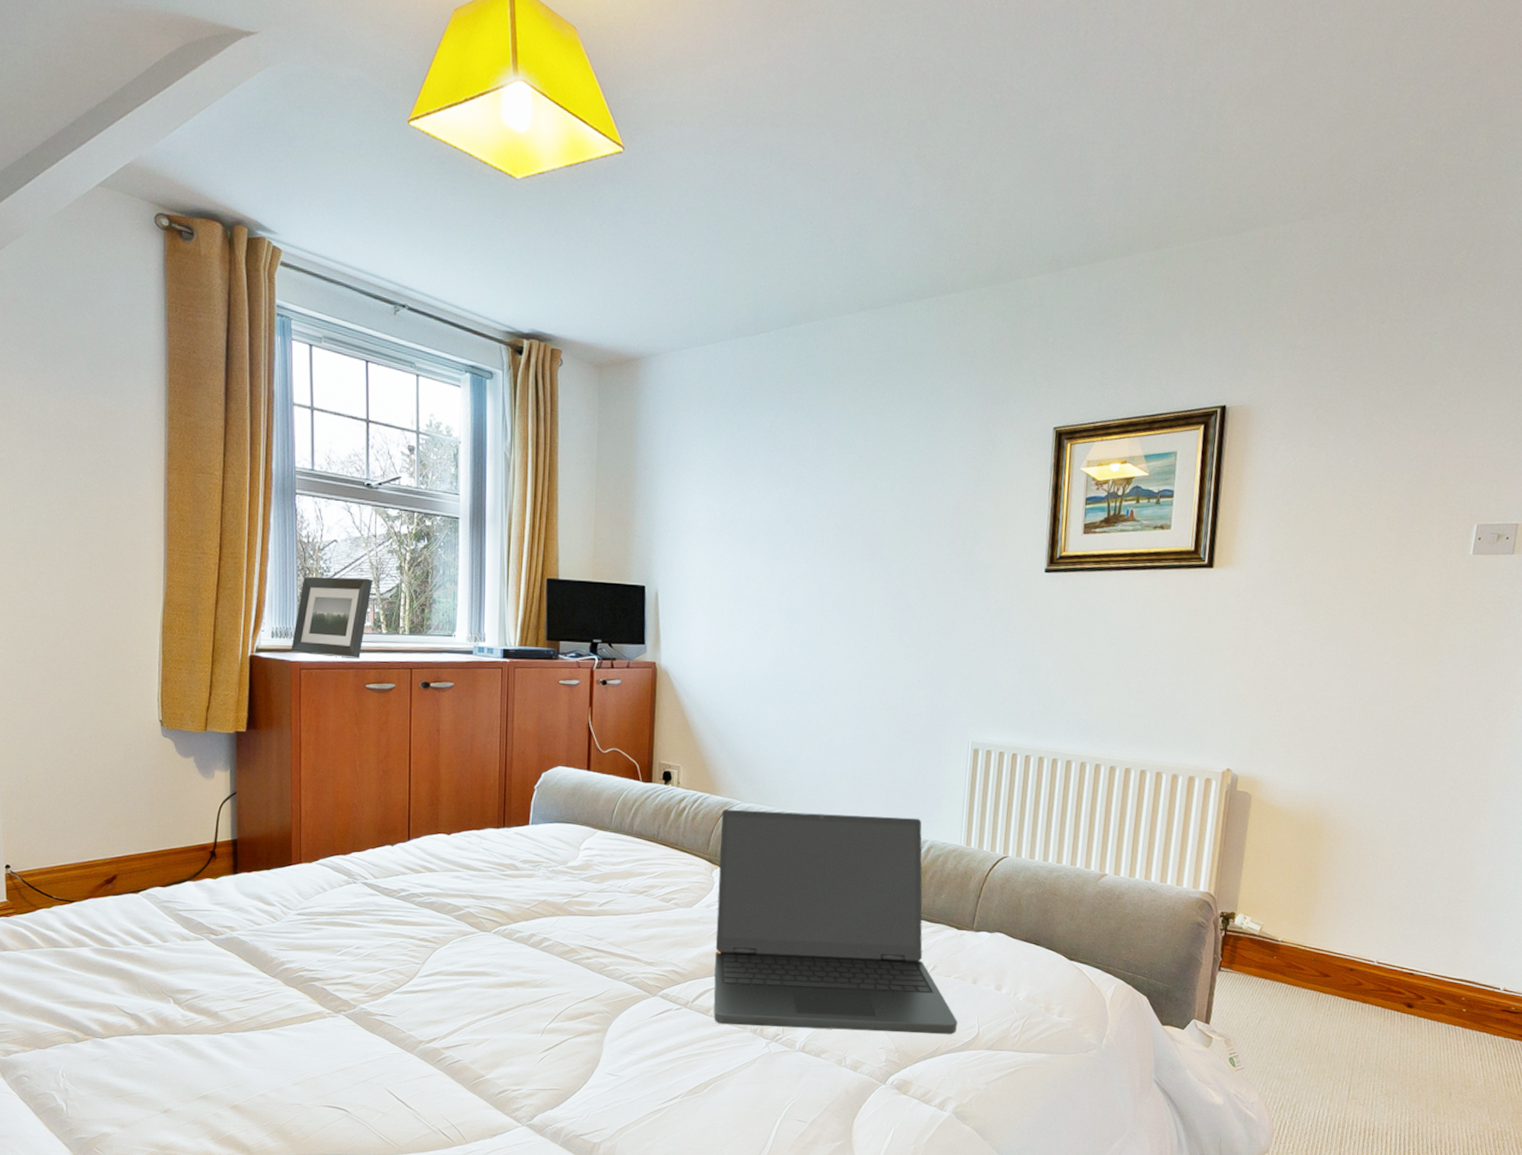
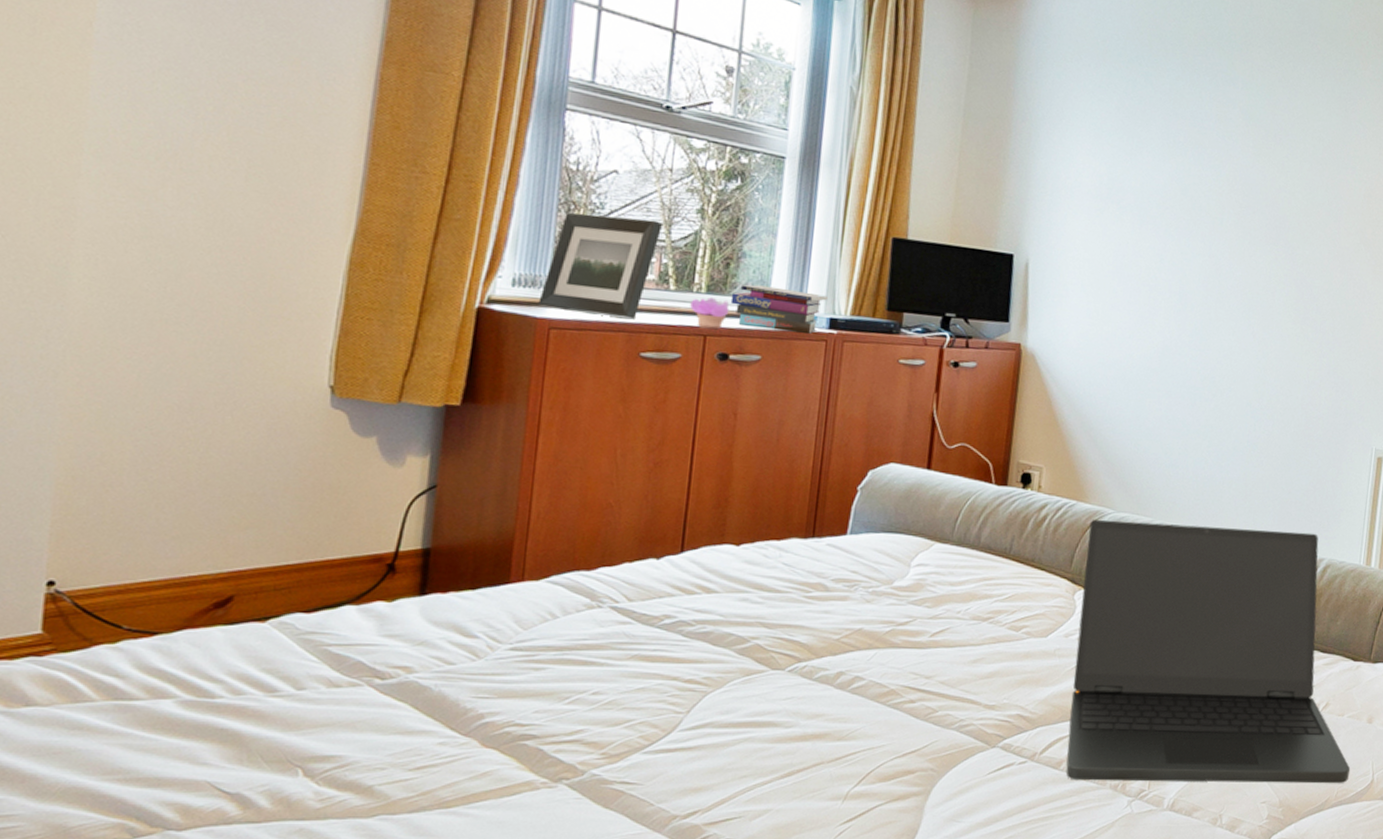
succulent plant: none [398,638,427,665] -> present [690,297,730,331]
books: none [427,625,500,664] -> present [730,284,828,335]

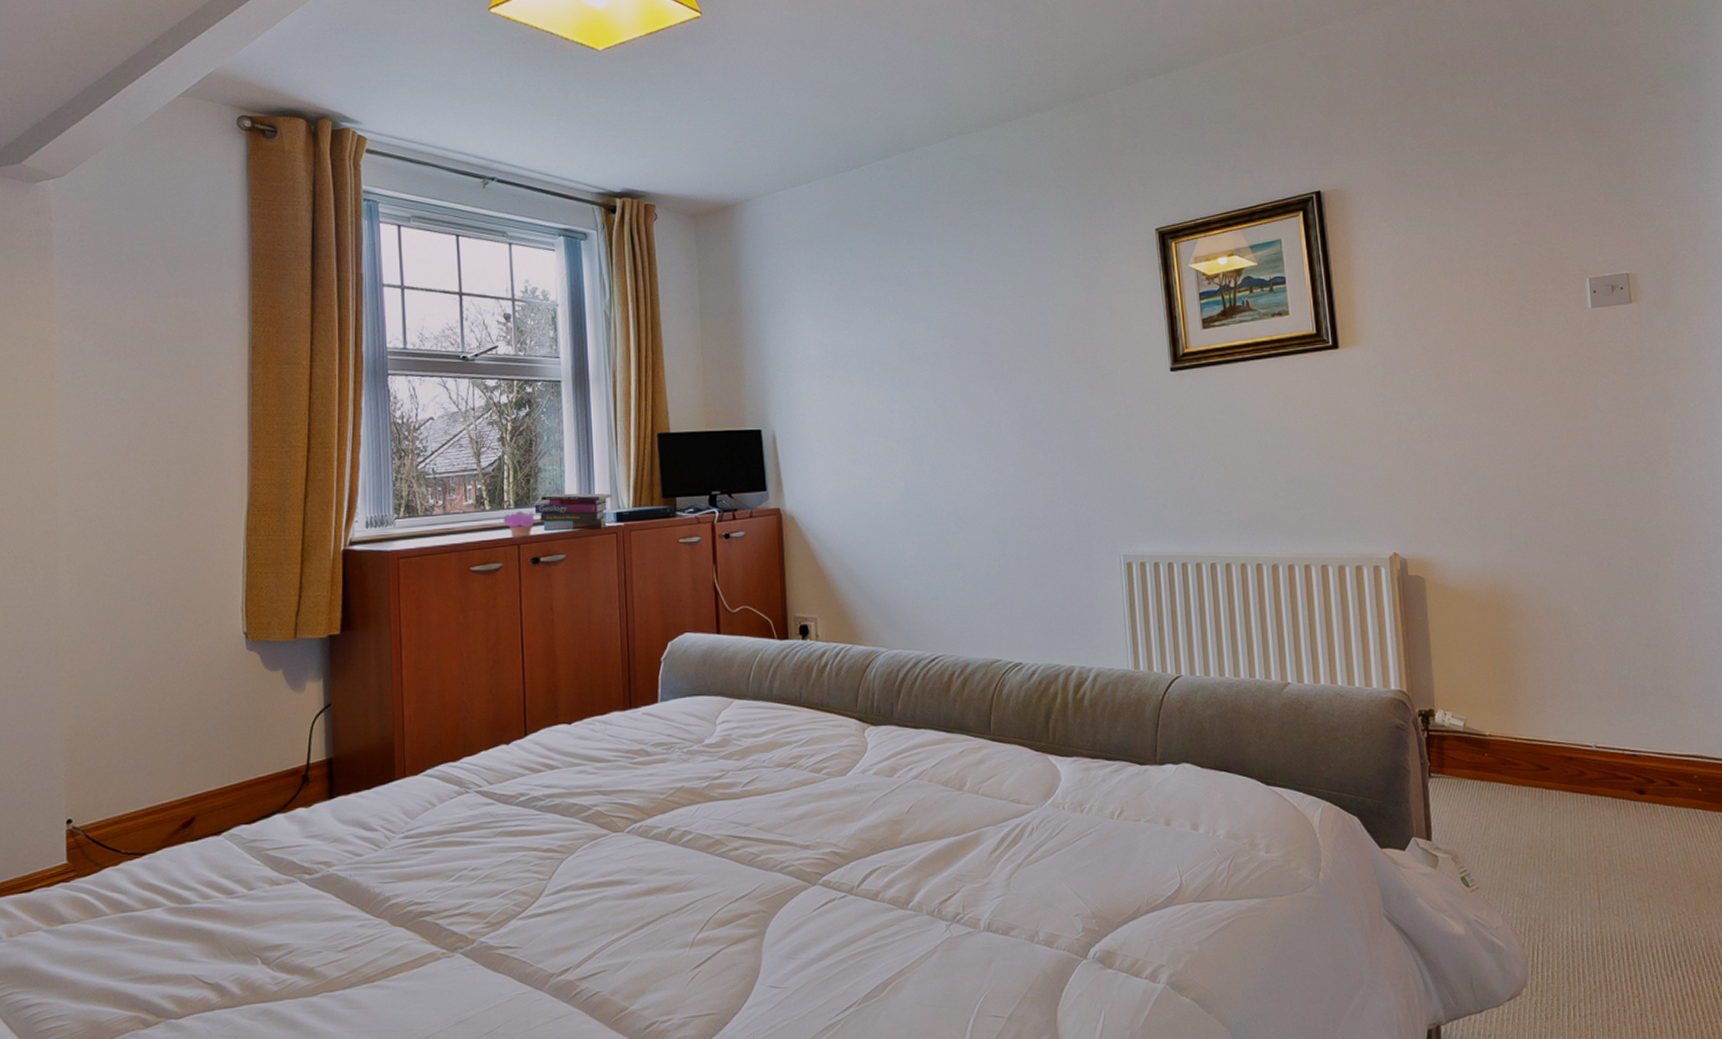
picture frame: present [538,212,664,320] -> none [387,453,474,542]
laptop: present [1066,519,1351,783] -> none [867,644,1157,910]

